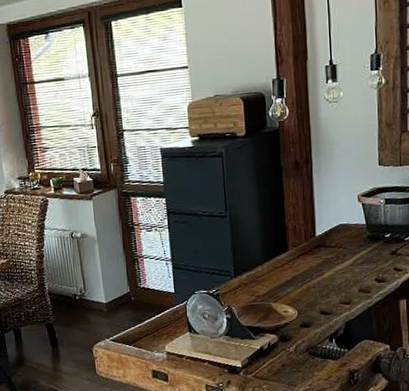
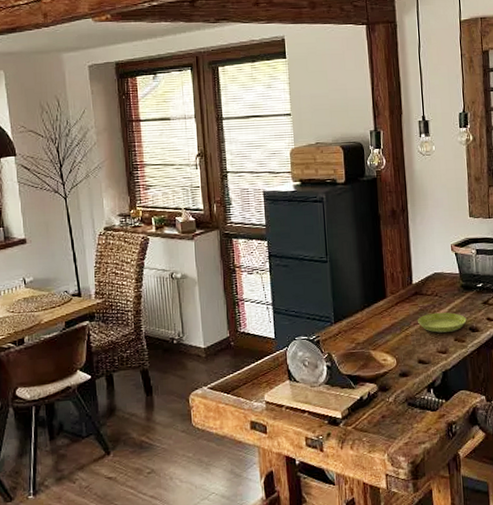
saucer: none [321,263,373,284] -> present [418,312,467,333]

